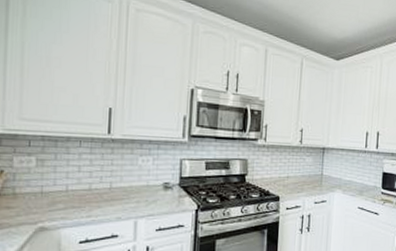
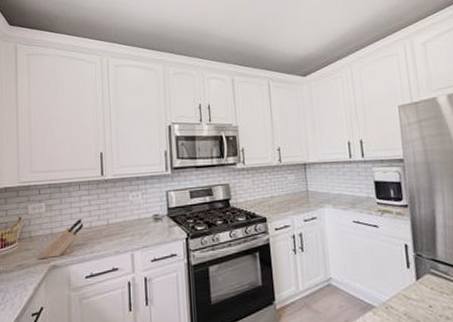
knife block: none [22,179,82,220] -> present [38,219,84,260]

